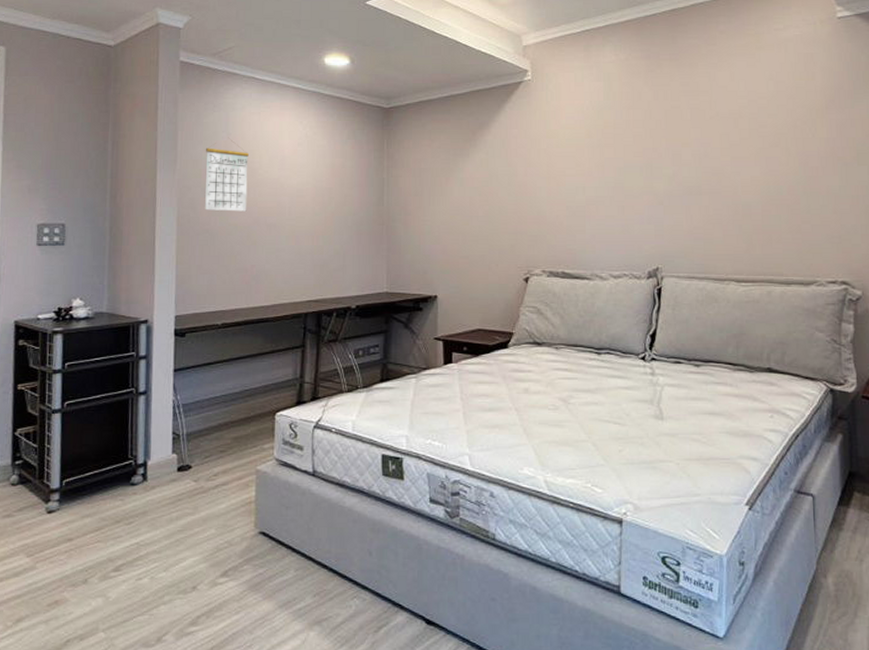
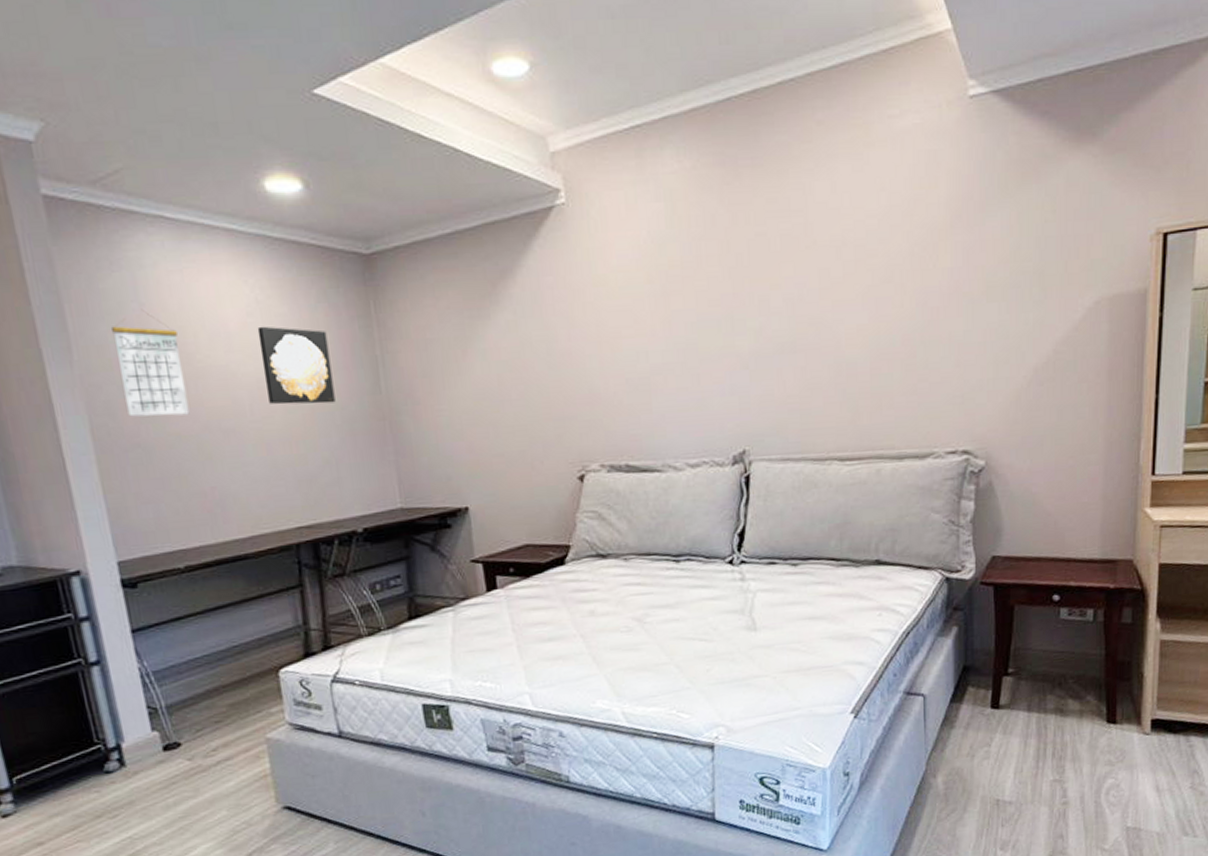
wall art: none [302,153,351,210] -> present [257,326,336,405]

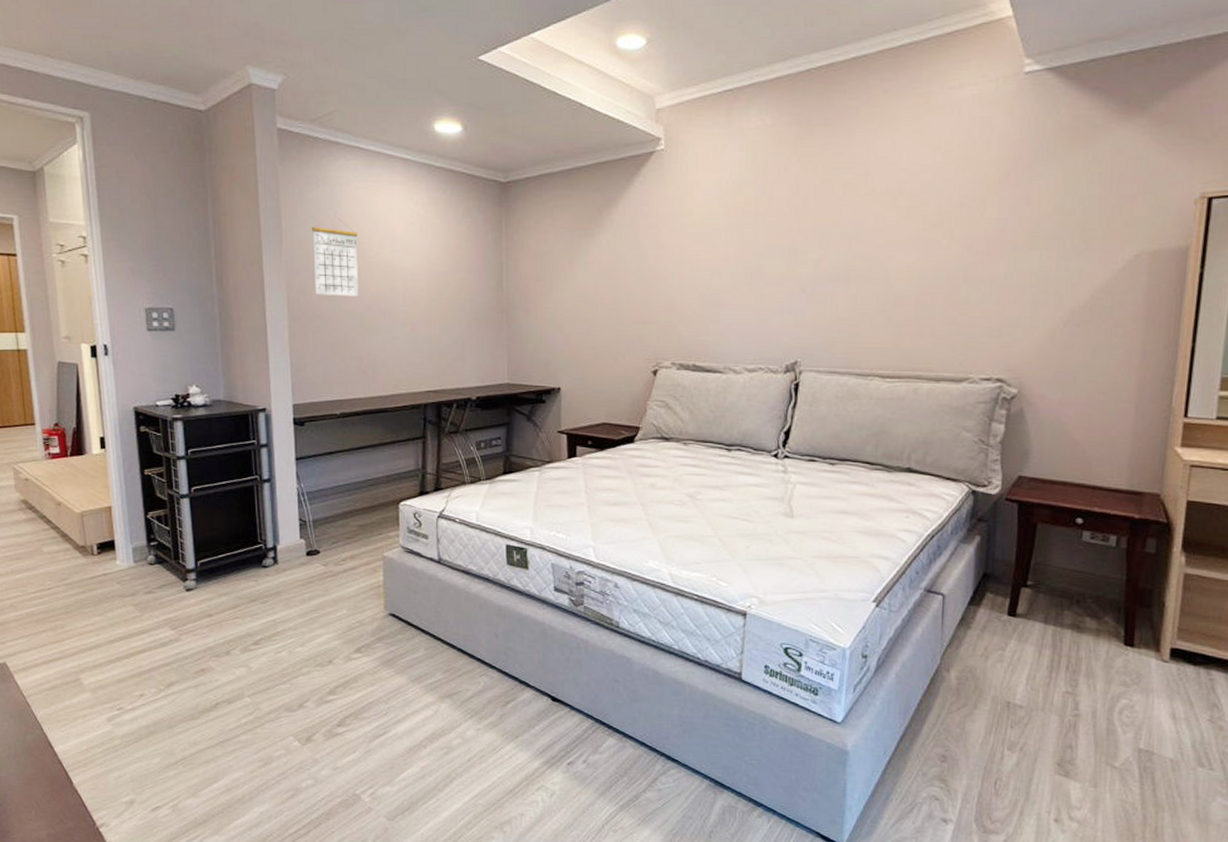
wall art: present [257,326,336,405] -> none [416,233,467,296]

